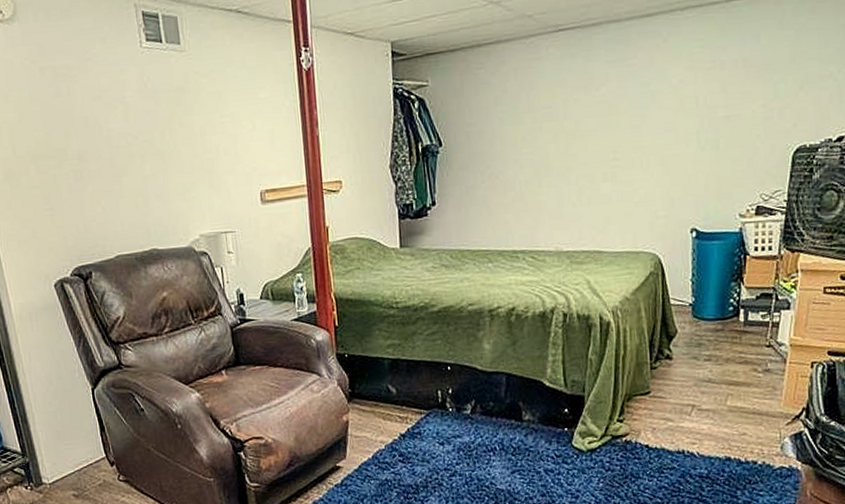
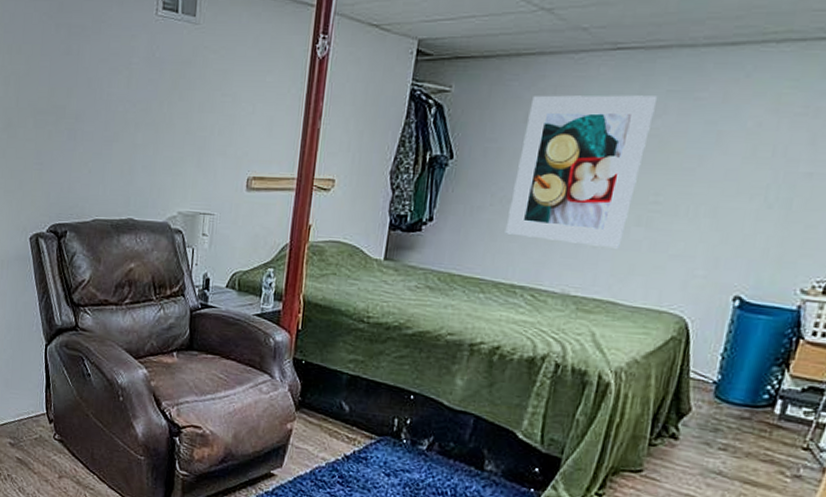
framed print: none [498,67,600,207] -> present [505,95,658,249]

